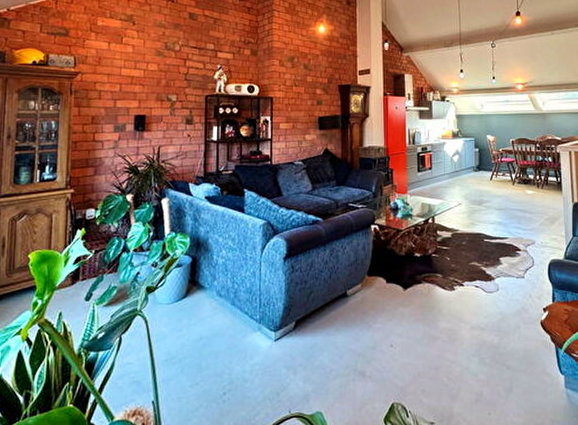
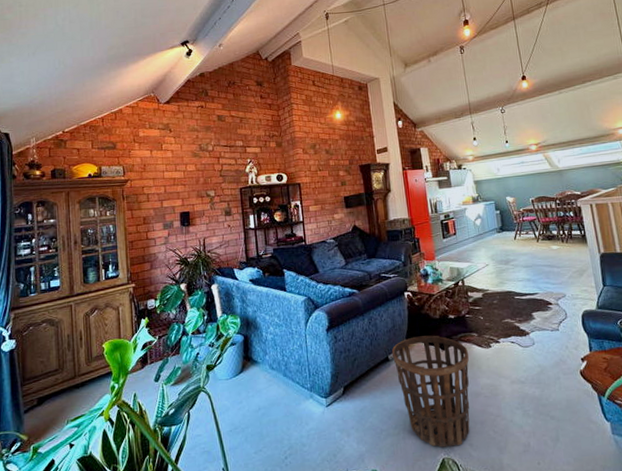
basket: none [351,273,430,392] -> present [391,335,470,448]

